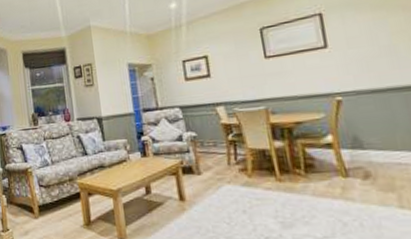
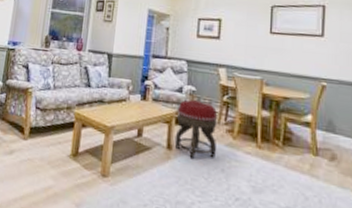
footstool: none [181,145,233,207] -> present [174,99,218,160]

